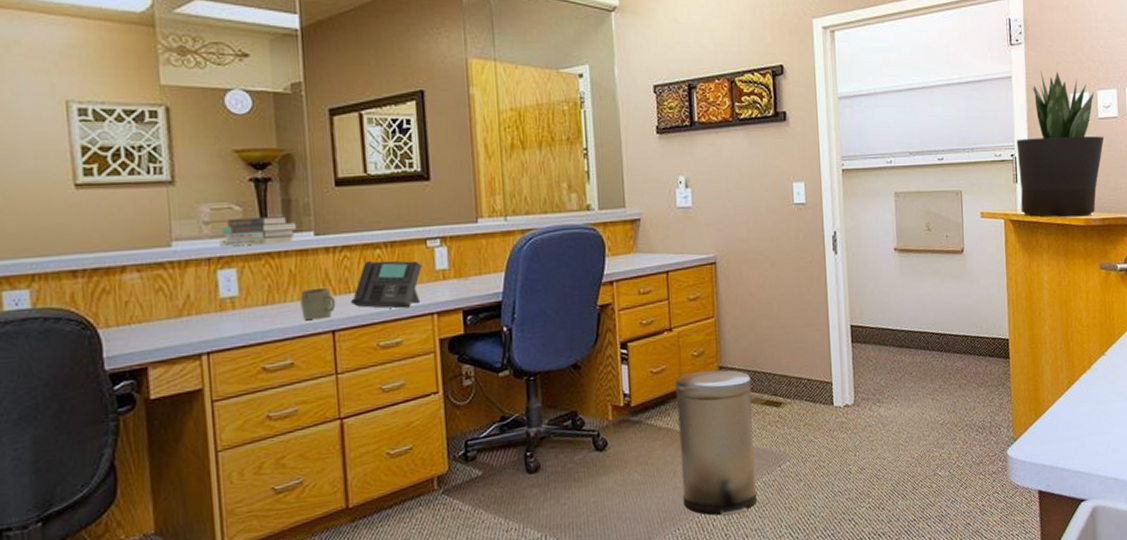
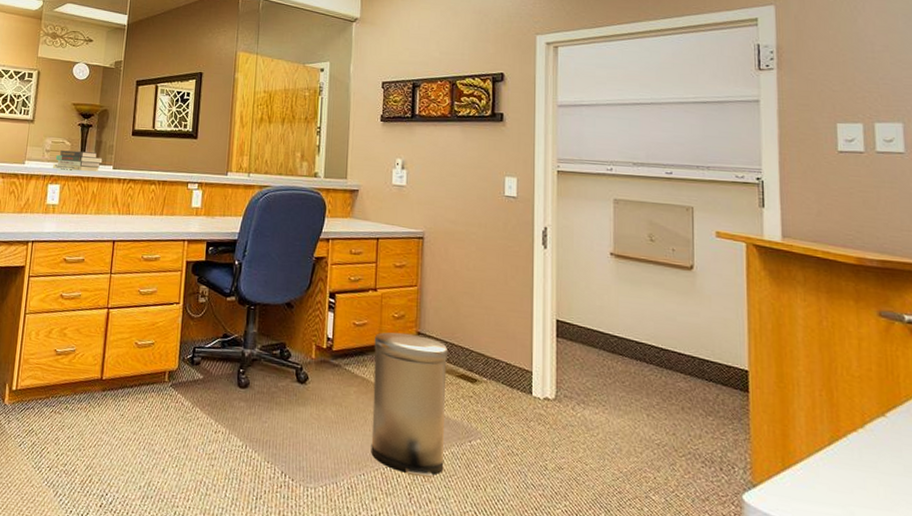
mug: present [300,287,336,321] -> none [95,207,119,231]
phone: present [350,260,422,309] -> none [128,192,182,233]
planter: present [1016,71,1104,217] -> none [764,97,885,255]

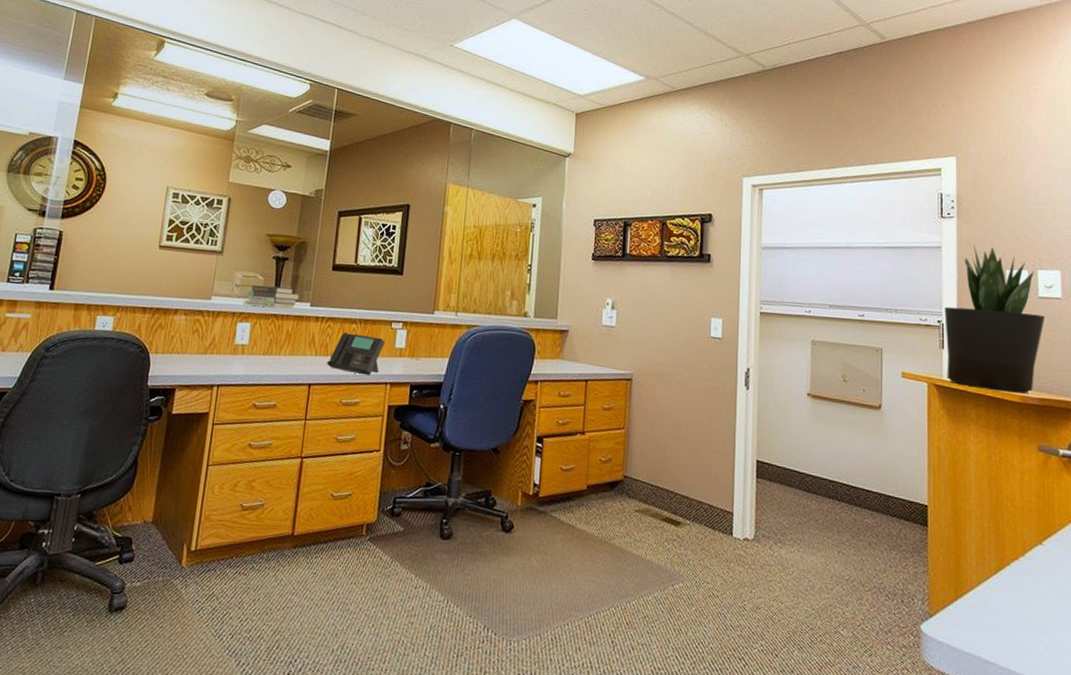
phone: none [128,192,182,233] -> present [326,332,385,376]
pedal bin: present [371,332,447,478] -> none [575,476,653,624]
planter: none [764,97,885,255] -> present [944,245,1045,394]

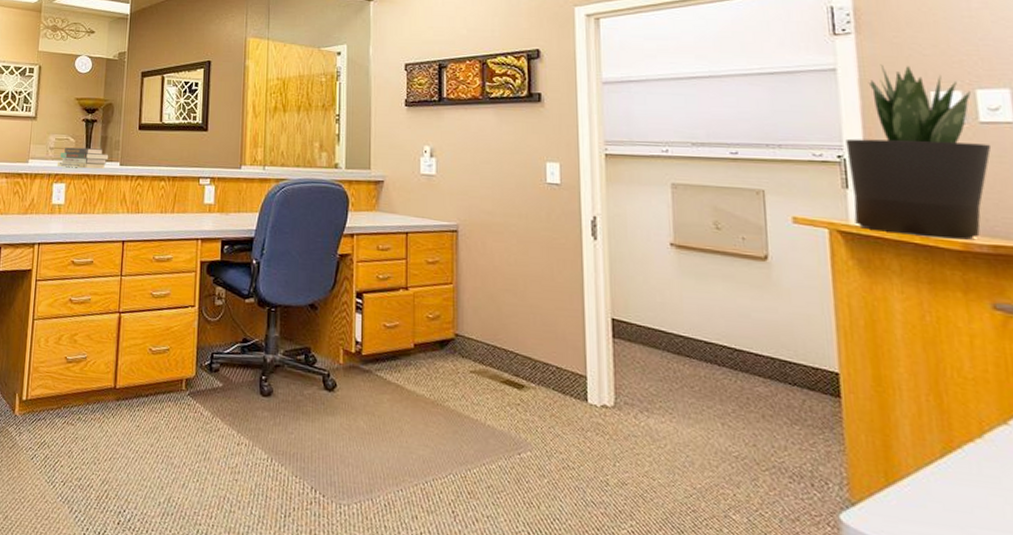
phone: present [326,332,385,376] -> none [138,189,194,232]

